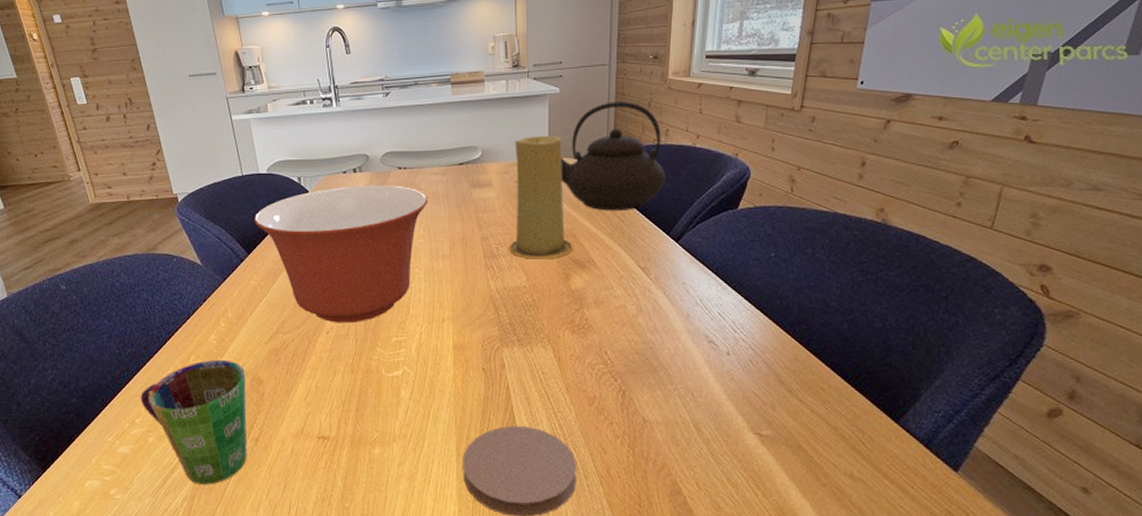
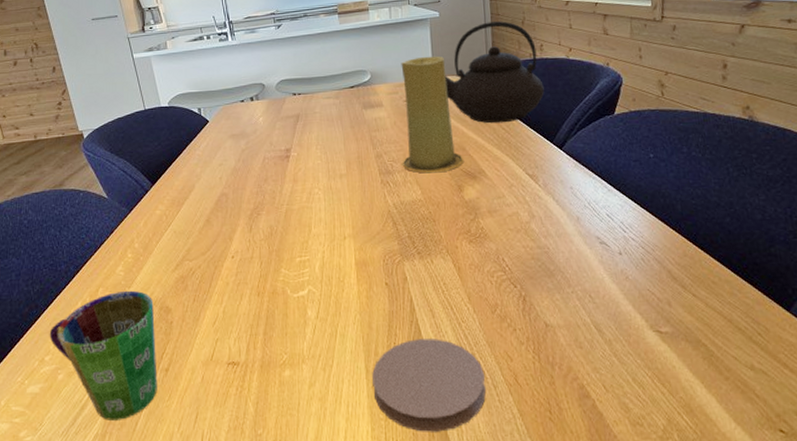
mixing bowl: present [254,185,427,324] -> none [158,110,322,247]

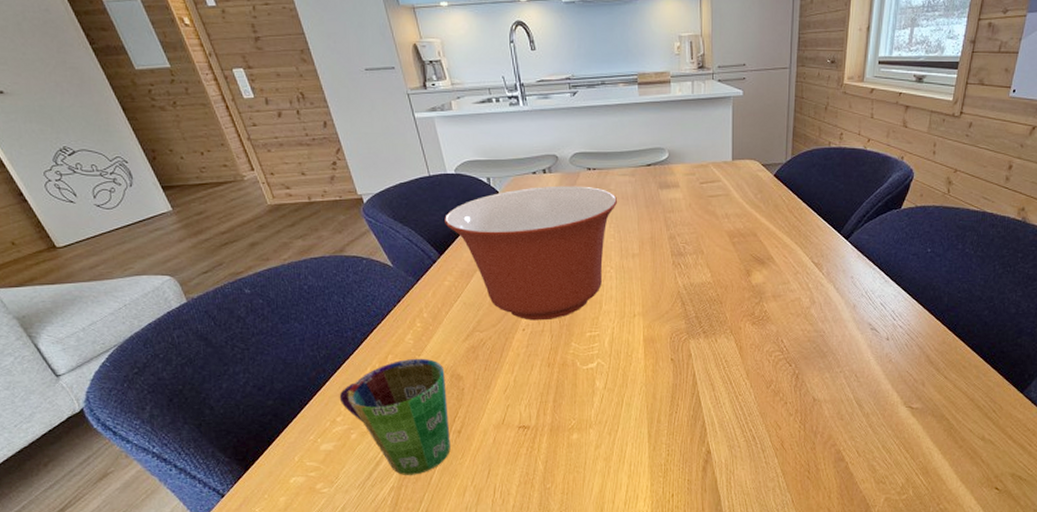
mixing bowl: none [158,110,322,247] -> present [445,185,617,321]
coaster: present [372,339,487,432] -> none [654,409,756,487]
candle: present [401,56,463,173] -> none [694,137,754,257]
teapot: present [445,21,544,124] -> none [743,105,839,211]

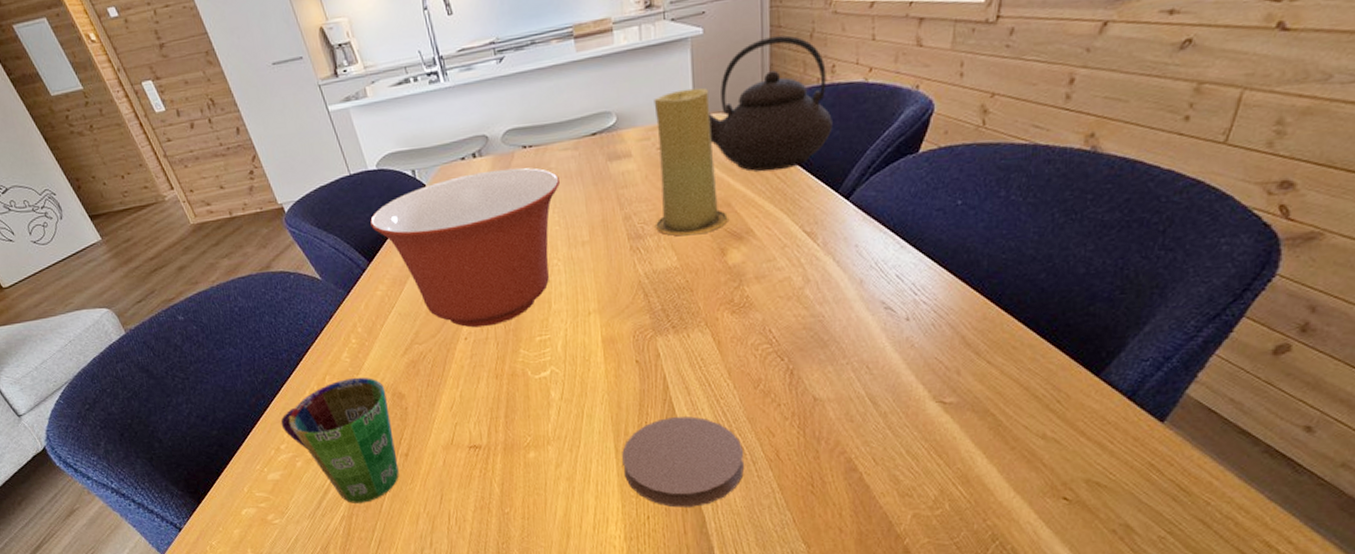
coaster: none [654,409,756,487] -> present [622,416,745,508]
candle: none [694,137,754,257] -> present [654,87,728,236]
teapot: none [743,105,839,211] -> present [709,35,833,172]

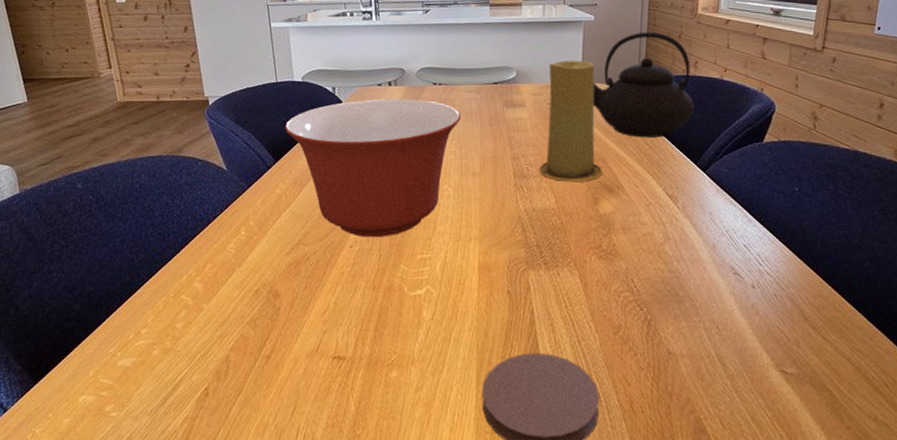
cup: present [280,377,399,503] -> none [148,269,263,405]

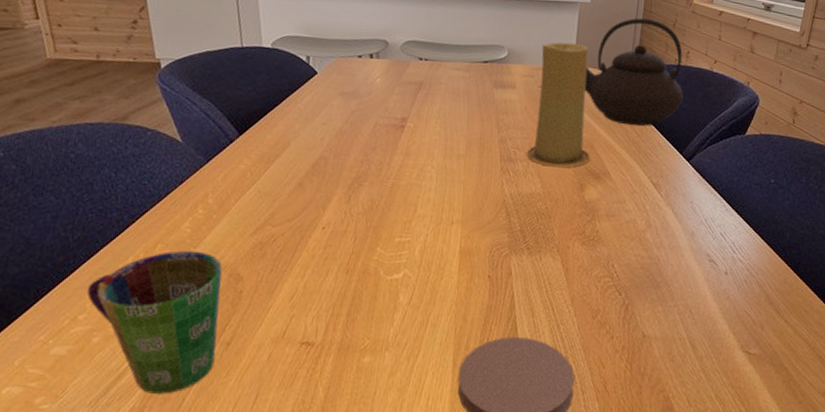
cup: none [148,269,263,405] -> present [86,250,223,394]
mixing bowl: present [285,98,461,238] -> none [251,71,447,220]

